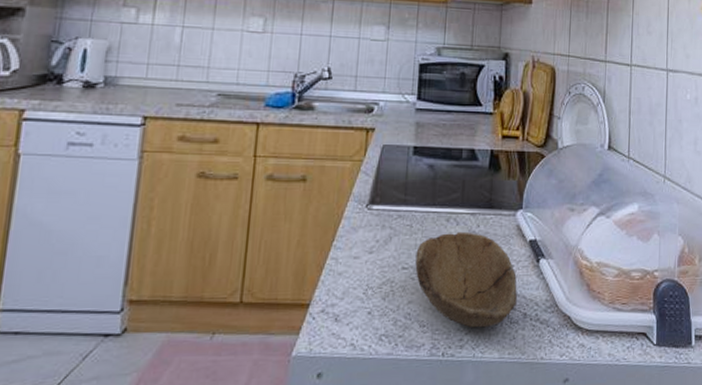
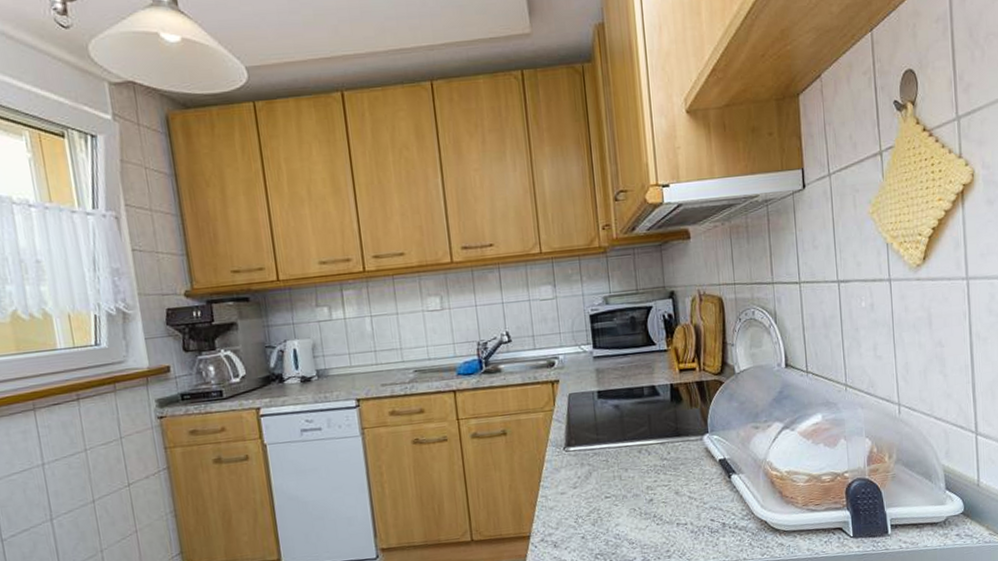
bowl: present [415,231,517,328] -> none [615,459,715,541]

